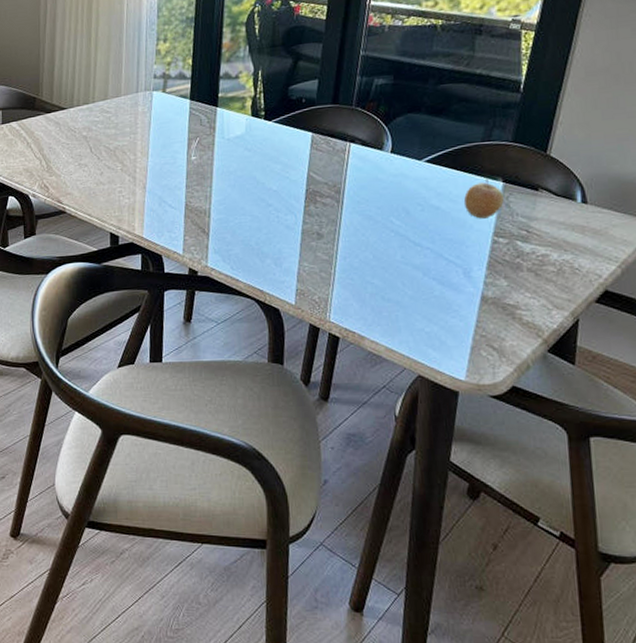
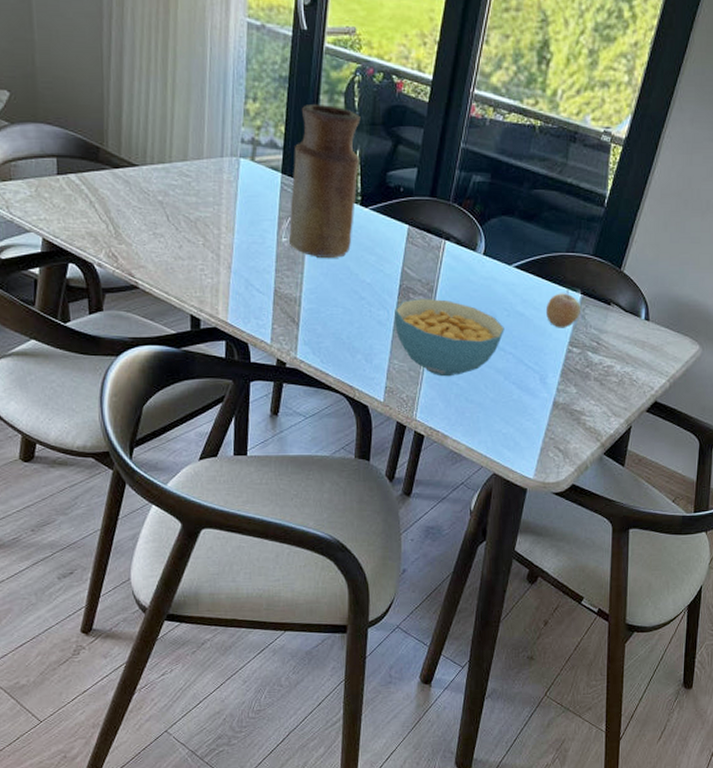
vase: none [198,35,262,172] -> present [289,105,361,259]
cereal bowl: none [302,199,420,277] -> present [394,298,504,377]

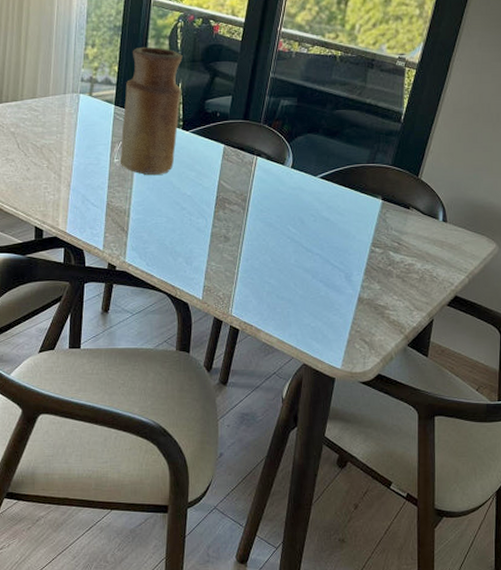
cereal bowl: present [394,298,504,377] -> none [211,207,312,276]
fruit: present [545,289,581,328] -> none [349,196,382,231]

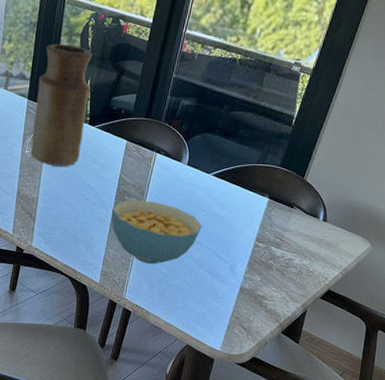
cereal bowl: none [211,207,312,276] -> present [111,199,202,264]

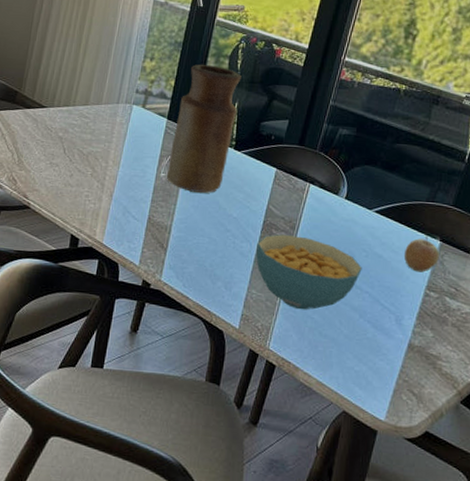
fruit: none [237,194,268,227] -> present [403,235,439,273]

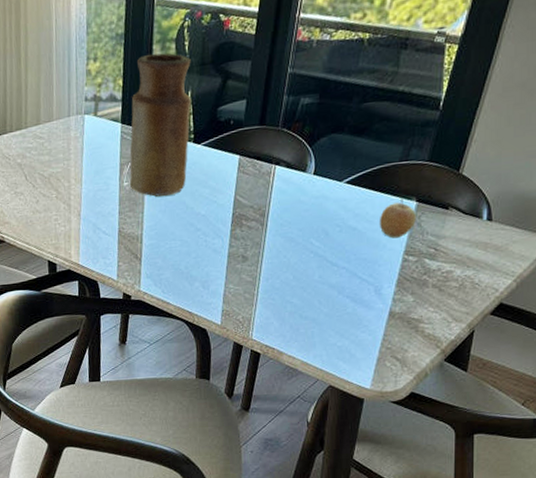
cereal bowl: present [255,234,362,310] -> none [228,222,337,297]

